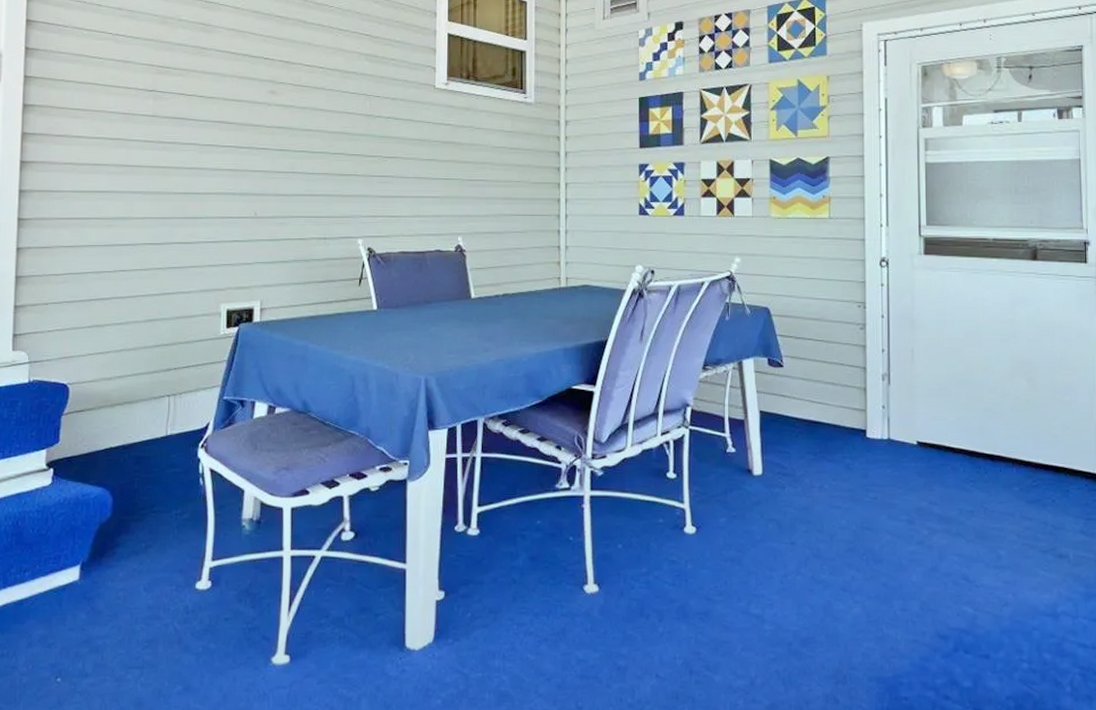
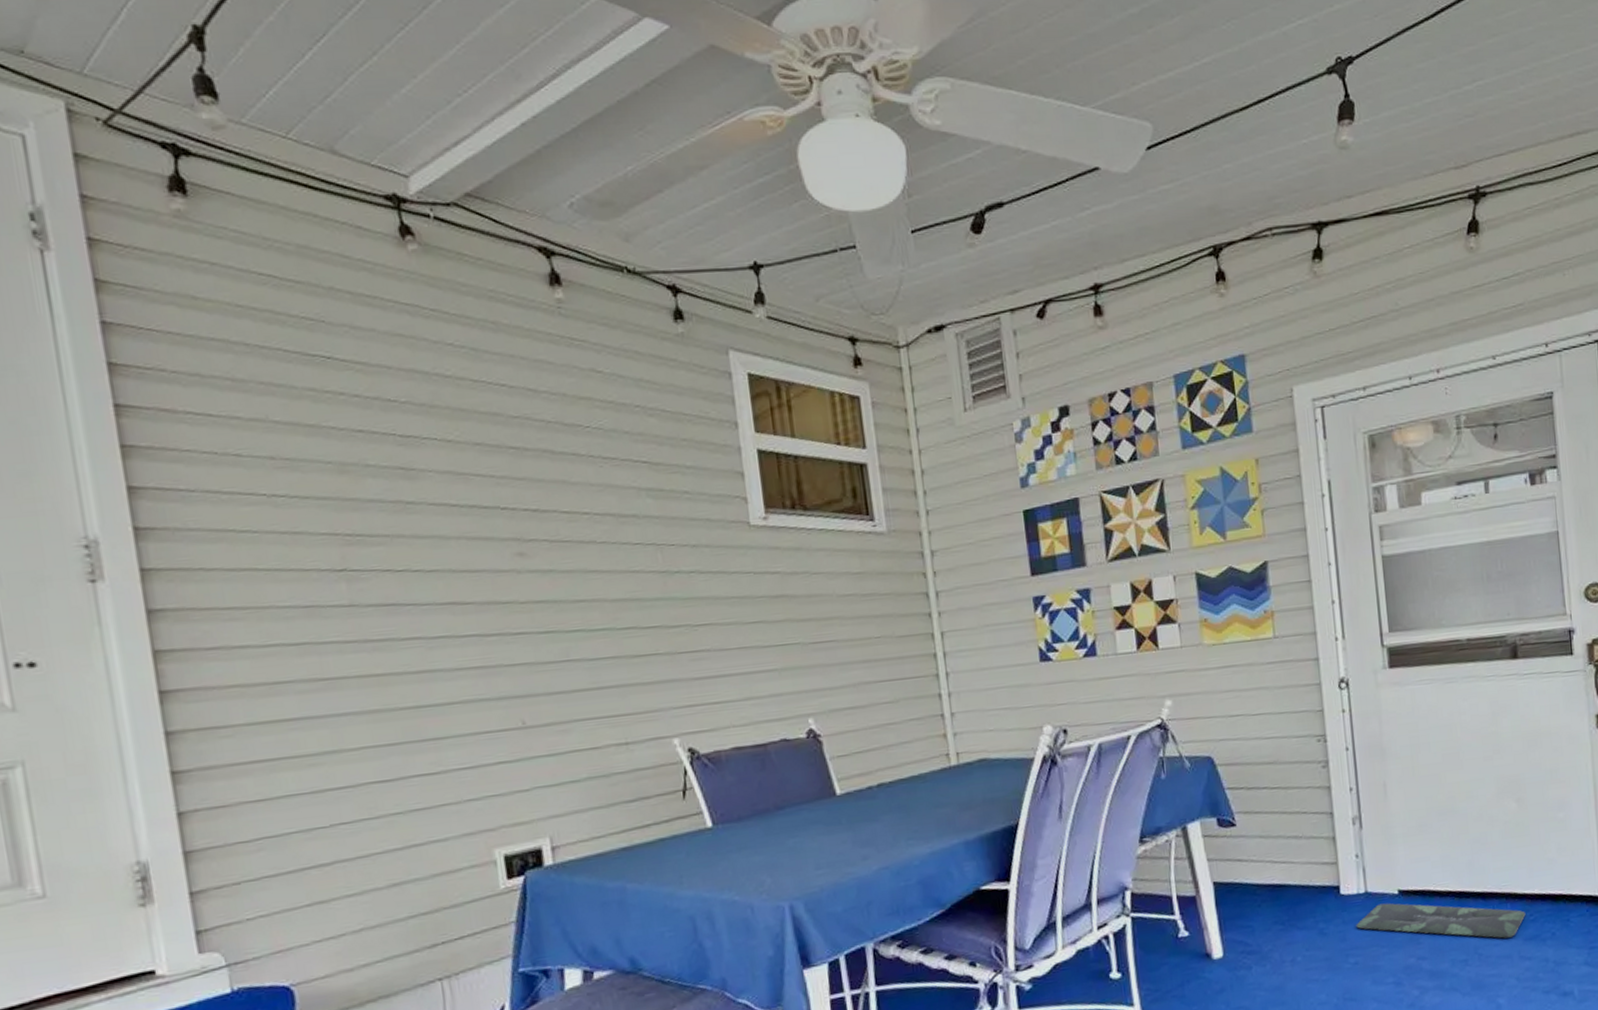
doormat: none [878,451,1029,498] -> present [1356,903,1526,938]

